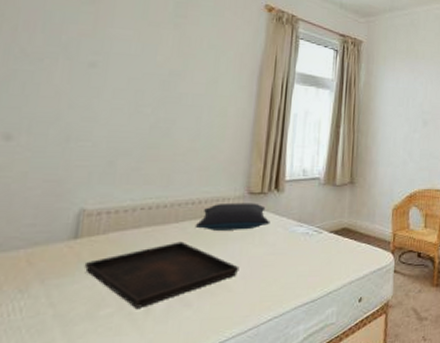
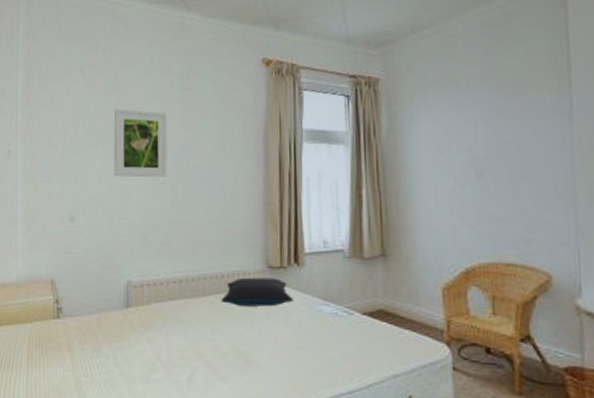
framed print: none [78,22,156,100] -> present [113,108,168,178]
serving tray: present [84,241,240,308] -> none [136,315,268,377]

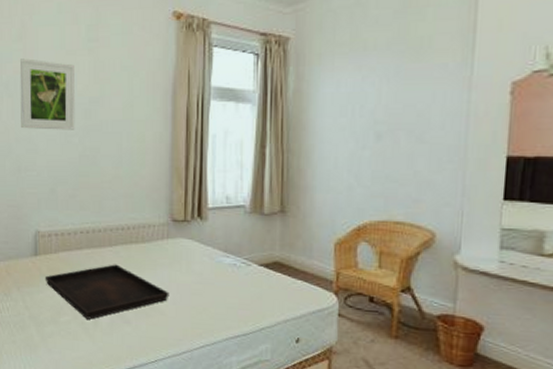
serving tray: none [136,315,268,377] -> present [44,264,170,320]
pillow: present [221,277,294,307] -> none [126,229,196,257]

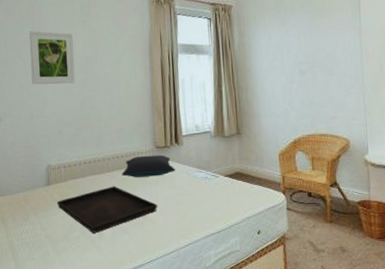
pillow: none [126,229,196,257] -> present [121,155,176,177]

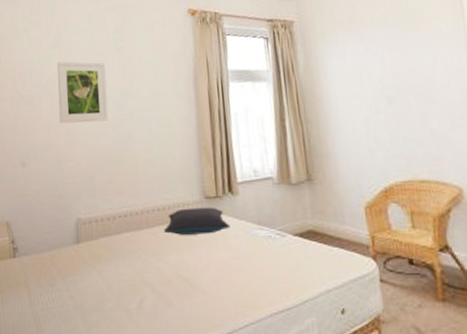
serving tray: present [56,186,158,233] -> none [87,245,209,305]

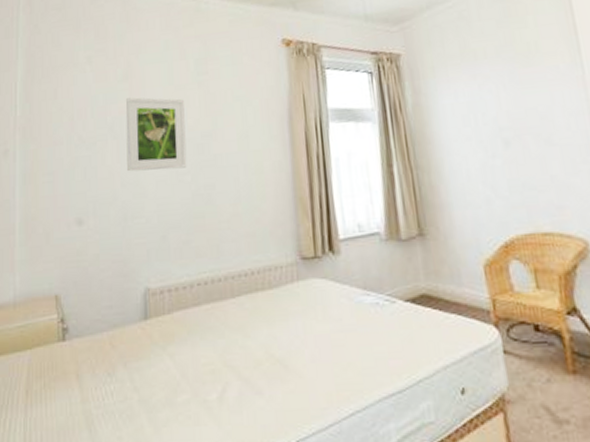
pillow: present [163,207,231,235] -> none [251,269,332,305]

